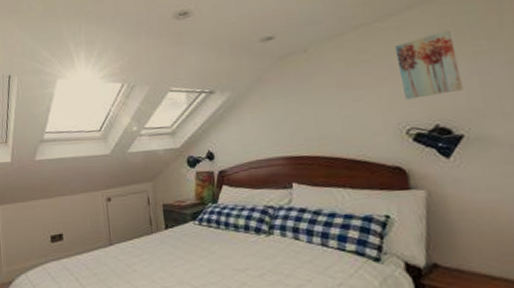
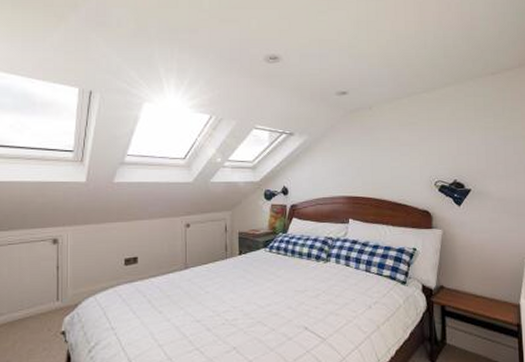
wall art: present [394,29,463,100] -> none [434,107,475,158]

